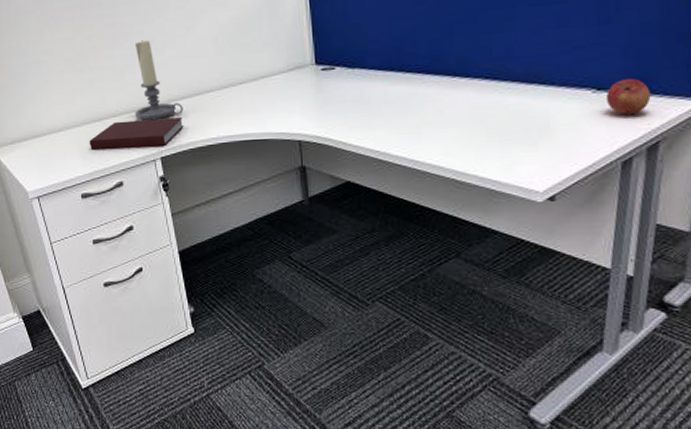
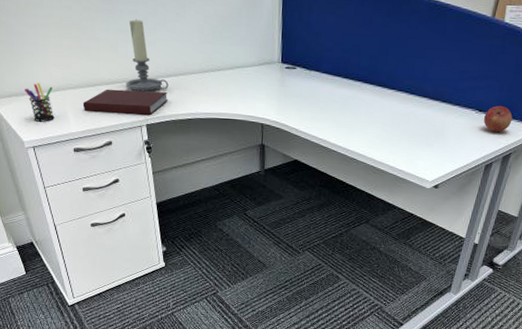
pen holder: none [27,125,59,168] -> present [24,83,55,122]

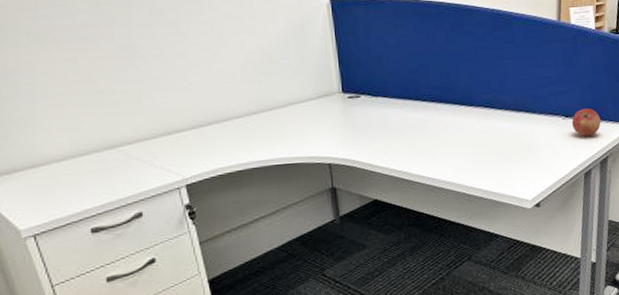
pen holder: present [24,83,55,122] -> none [18,154,62,202]
notebook: present [82,89,168,115] -> none [99,143,211,181]
candle holder: present [126,19,169,92] -> none [154,64,210,148]

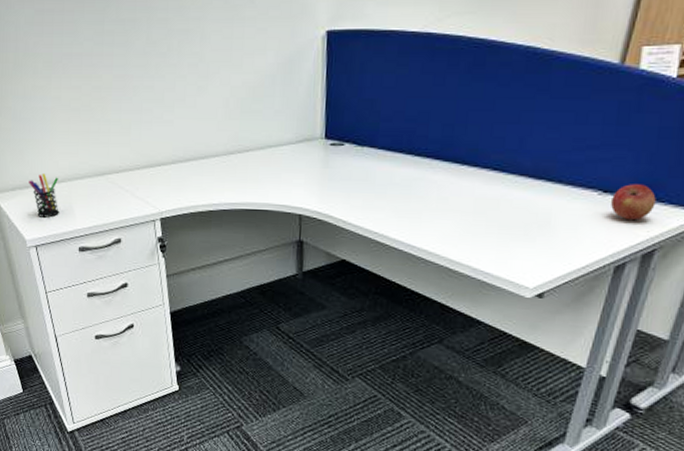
pen holder: none [18,154,62,202] -> present [29,174,59,218]

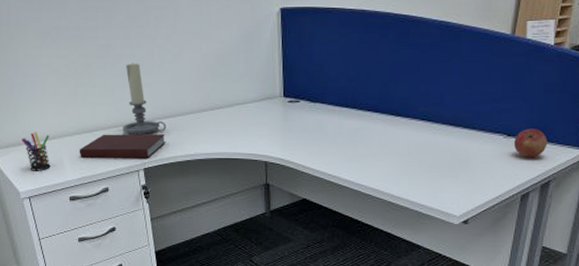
notebook: none [90,178,186,207] -> present [79,134,166,159]
candle holder: none [138,95,187,180] -> present [123,62,166,135]

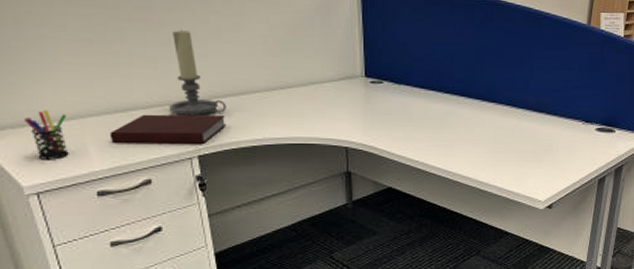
apple: present [514,129,547,158] -> none [592,116,620,144]

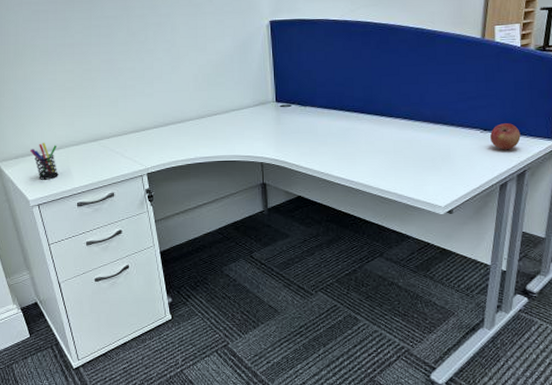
notebook: present [109,114,227,145] -> none [85,141,168,166]
candle holder: present [169,29,227,117] -> none [126,75,167,143]
apple: none [592,116,620,144] -> present [490,123,521,150]

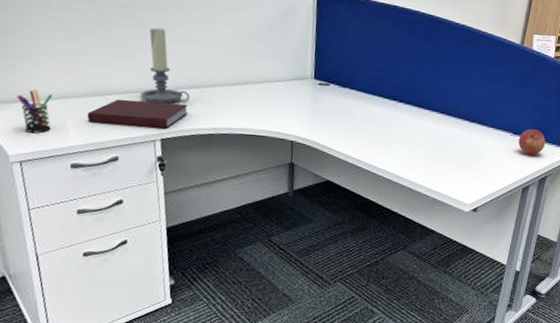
notebook: none [85,141,168,166] -> present [87,99,188,129]
candle holder: none [126,75,167,143] -> present [140,27,190,104]

